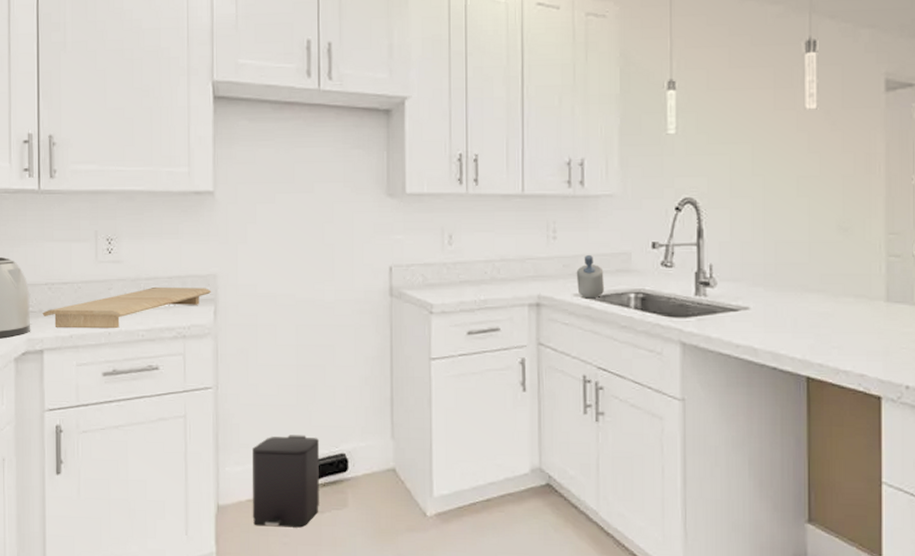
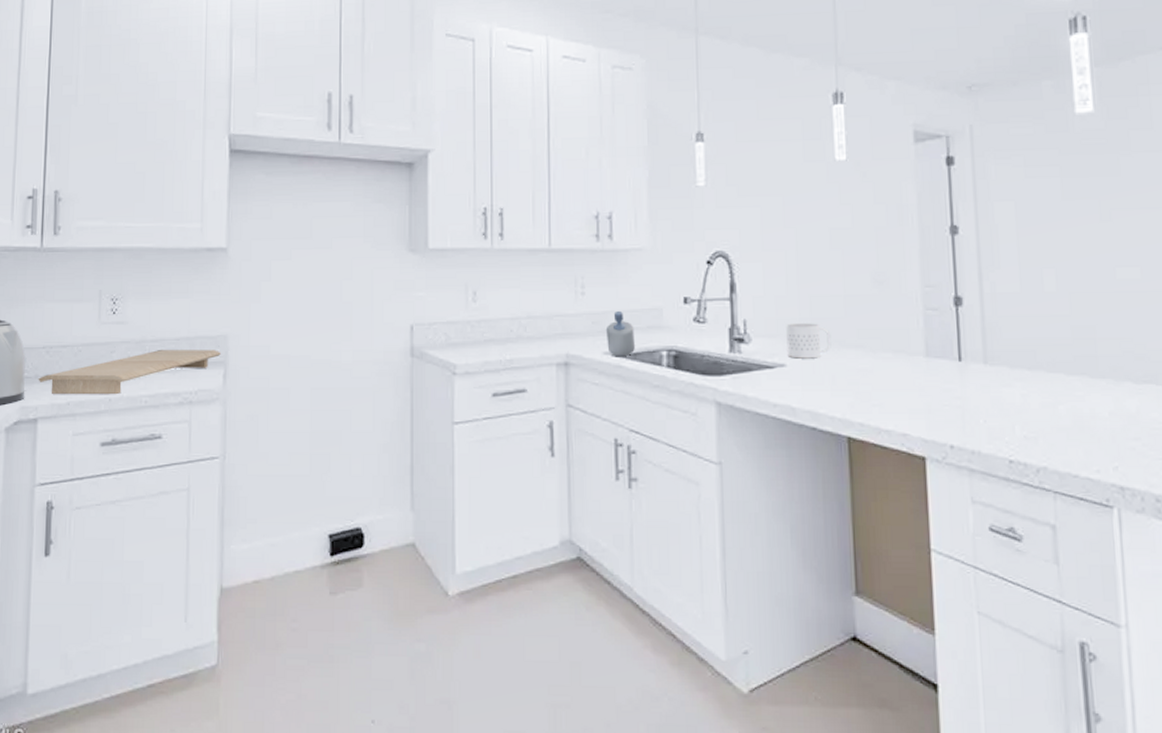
pedal bin: present [252,435,319,528] -> none [258,508,333,611]
mug: none [751,268,795,302] -> present [786,323,832,359]

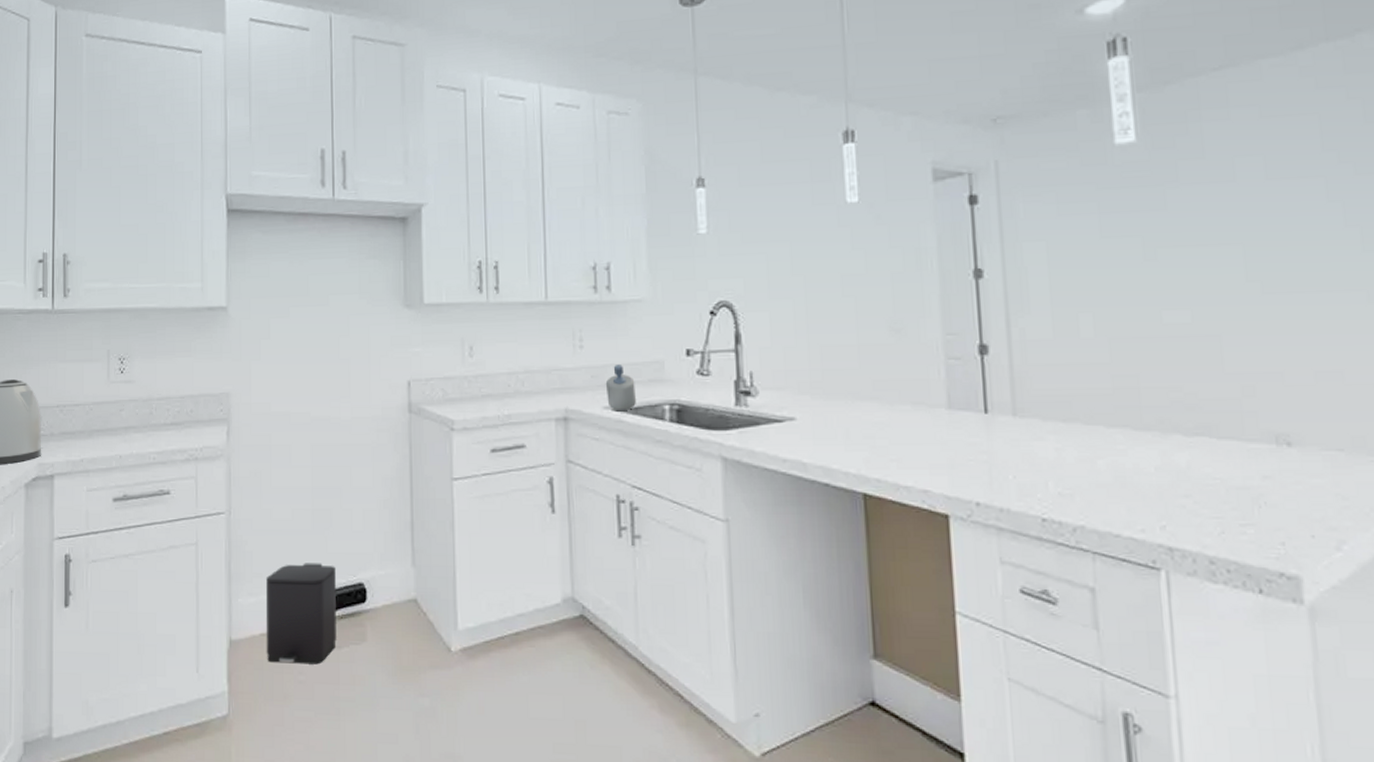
cutting board: present [38,350,221,395] -> none [53,407,224,452]
pedal bin: none [258,508,333,611] -> present [265,563,337,665]
mug: present [786,323,832,359] -> none [795,375,845,412]

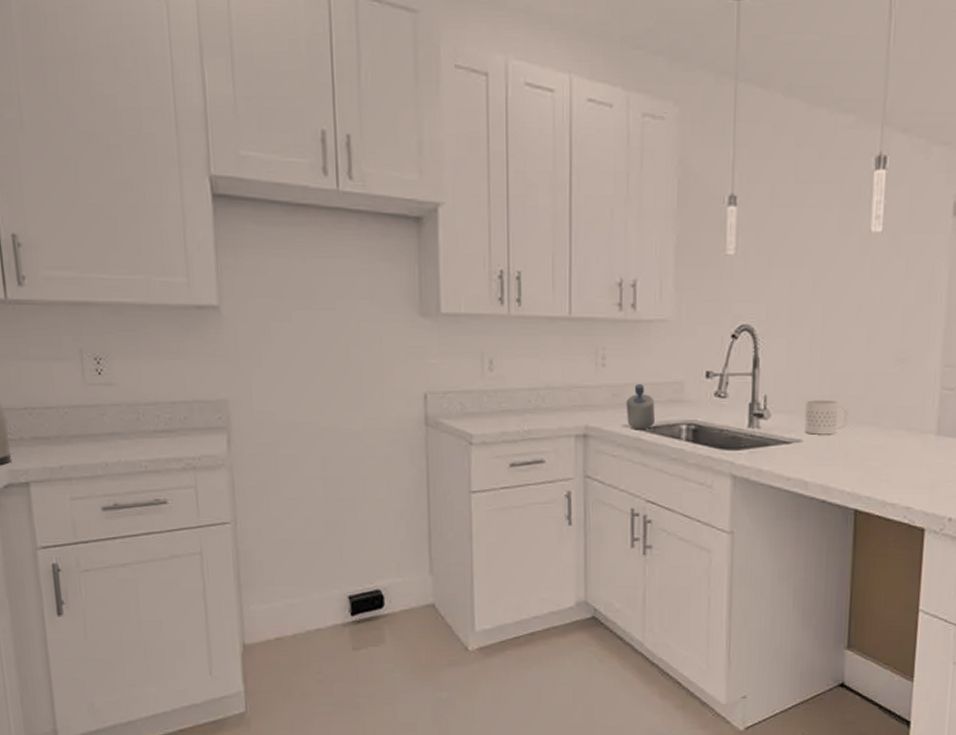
pedal bin: present [265,563,337,665] -> none [279,571,354,665]
mug: none [795,375,845,412] -> present [804,400,849,435]

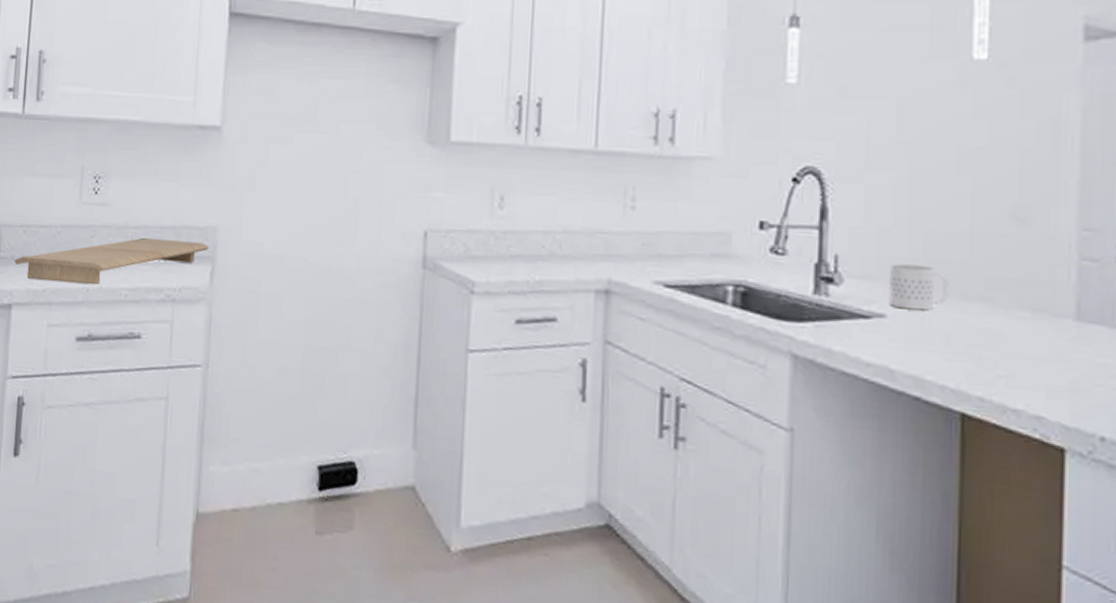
cutting board: none [24,414,222,459] -> present [14,238,209,285]
soap dispenser: present [626,383,655,430] -> none [658,231,694,289]

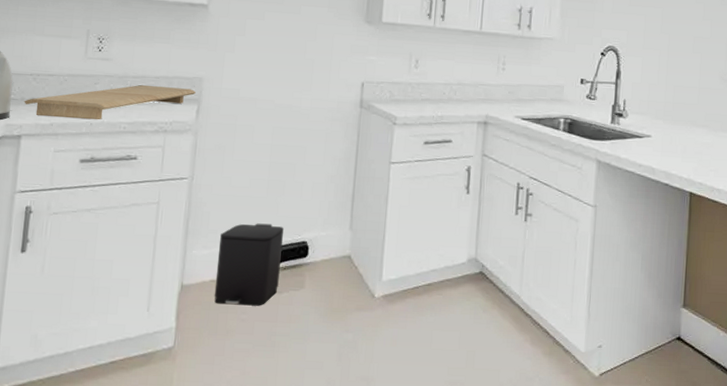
pedal bin: none [237,432,324,551] -> present [214,223,284,306]
mug: present [889,264,949,311] -> none [653,105,686,133]

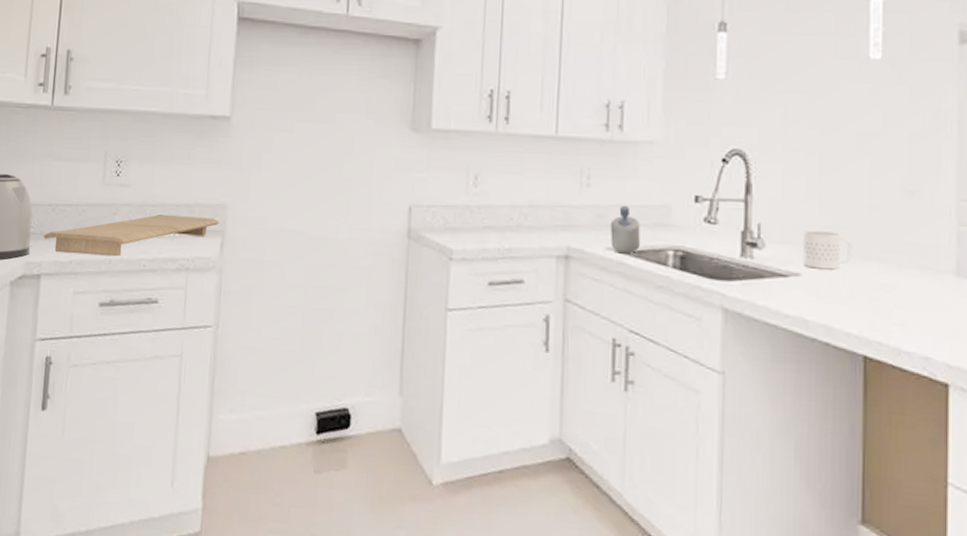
pedal bin: present [214,223,284,306] -> none [243,383,321,488]
soap dispenser: none [518,84,541,121] -> present [610,205,640,254]
mug: none [653,105,686,133] -> present [803,230,852,270]

